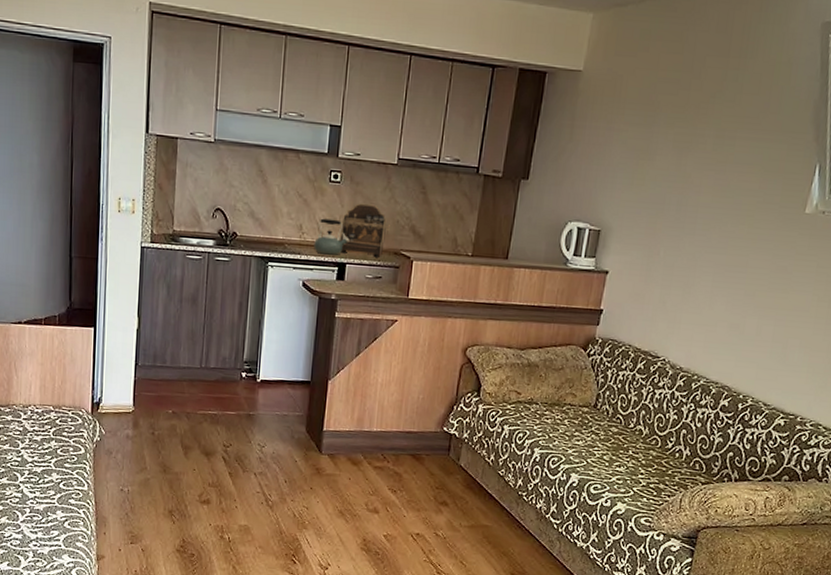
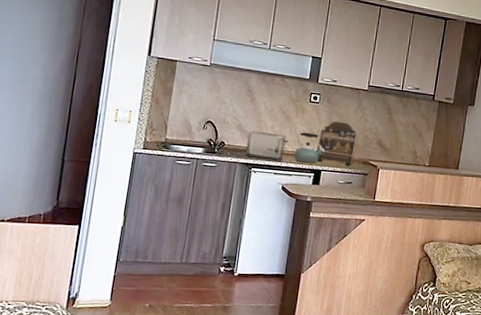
toaster: none [260,218,307,254] -> present [245,130,288,161]

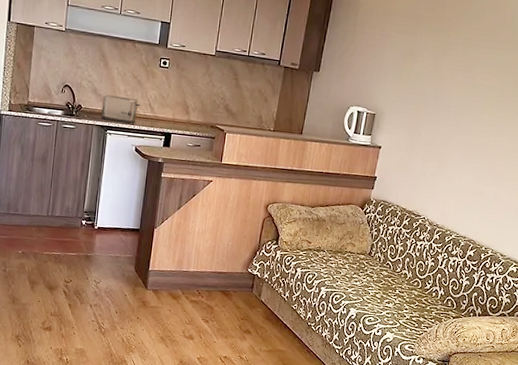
kettle: present [293,132,325,164] -> none [144,96,175,127]
spice rack: present [316,120,362,166] -> none [166,85,209,129]

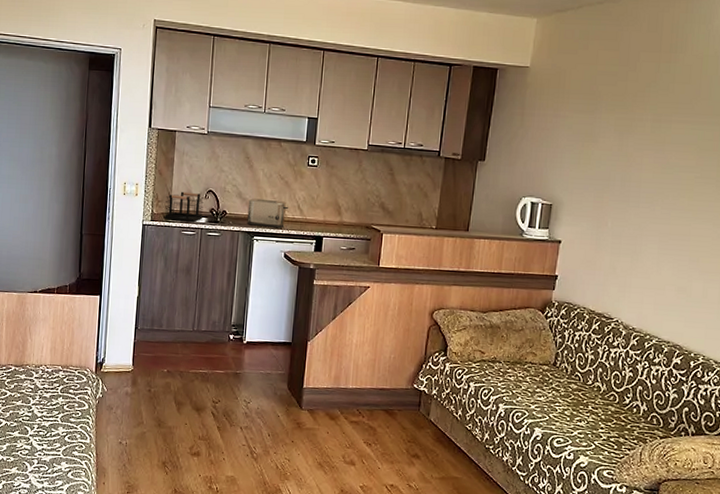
dish rack: none [22,84,61,114] -> present [164,191,204,222]

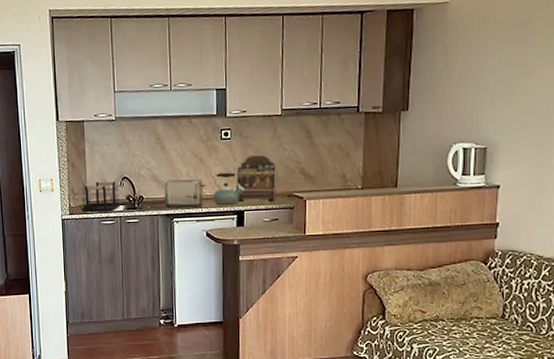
kettle: none [293,197,326,231] -> present [212,172,245,206]
spice rack: none [316,184,363,231] -> present [235,154,282,202]

